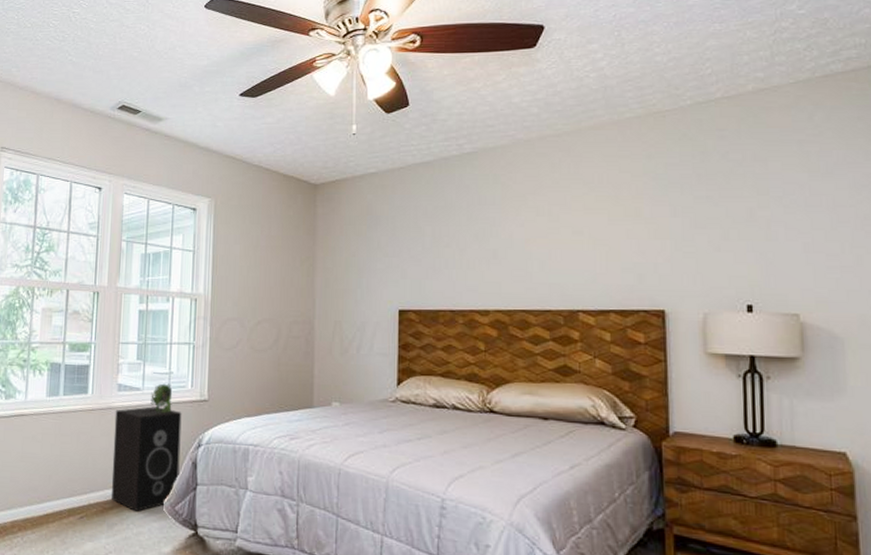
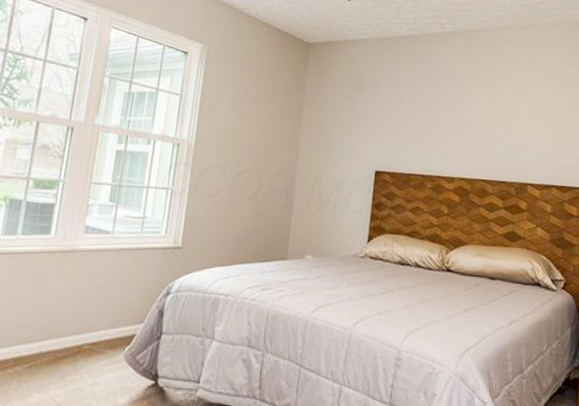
speaker: present [111,406,182,511] -> none [66,251,153,361]
succulent plant: present [150,383,173,414] -> none [119,228,145,259]

